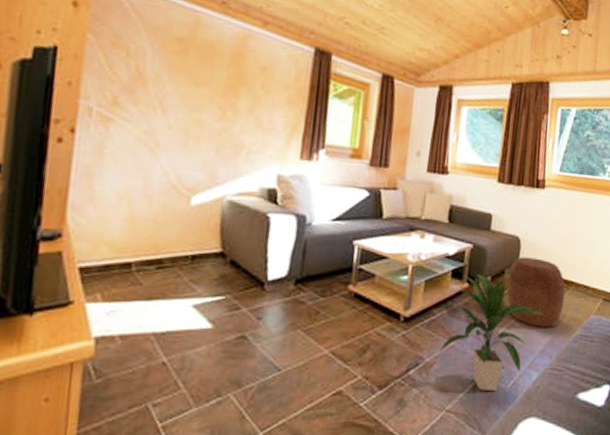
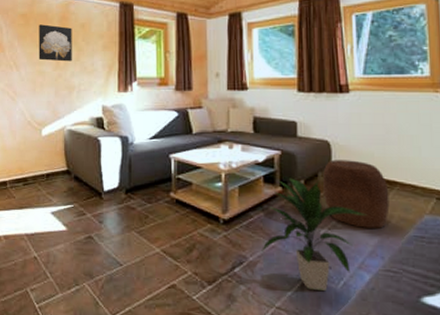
wall art: none [196,57,249,113] -> present [38,24,72,62]

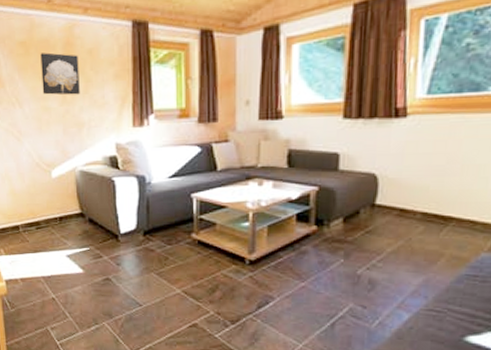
indoor plant: present [260,178,368,290] -> none [289,215,414,329]
stool: present [323,160,390,228] -> none [364,194,443,267]

